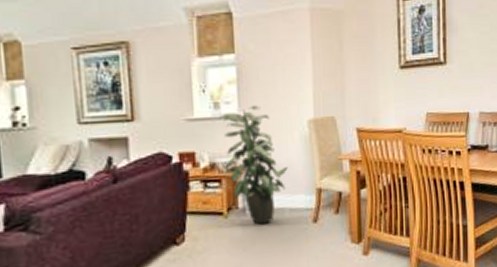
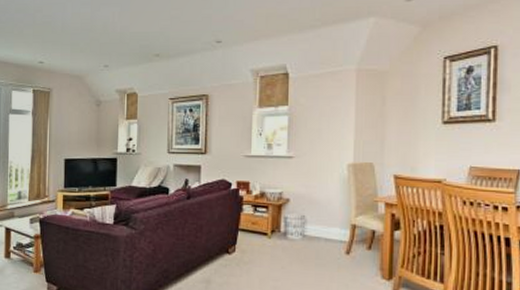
indoor plant: present [218,105,288,225] -> none [270,148,326,248]

